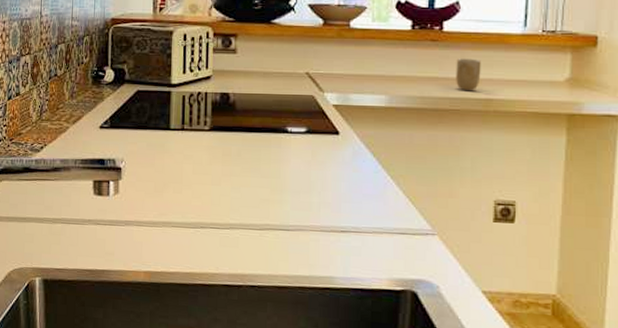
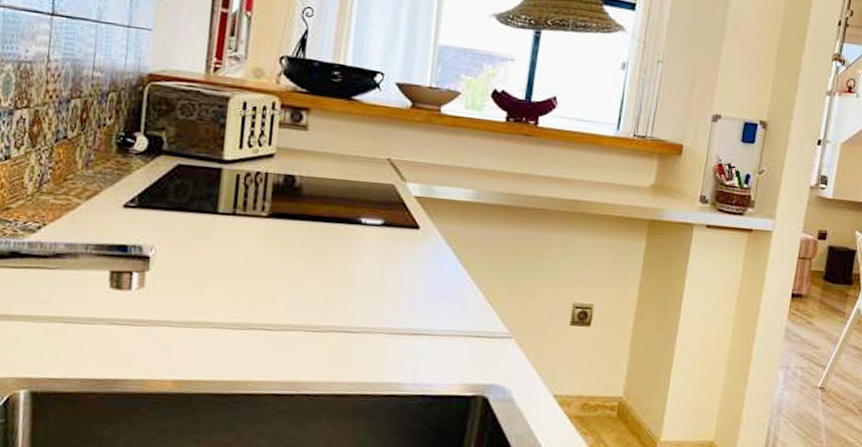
cup: present [456,58,481,91] -> none [546,156,573,191]

